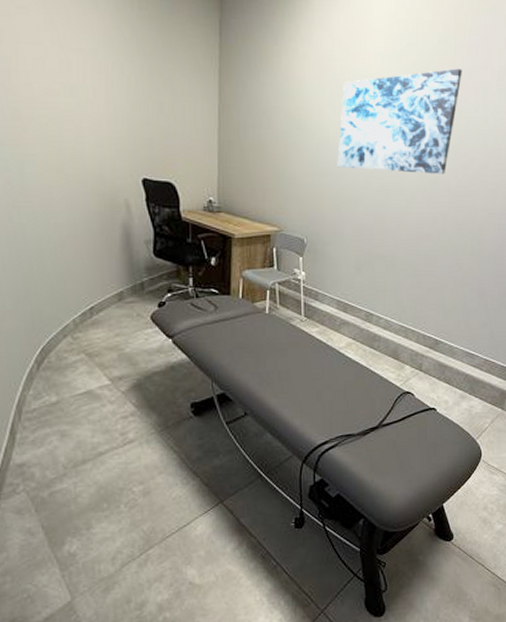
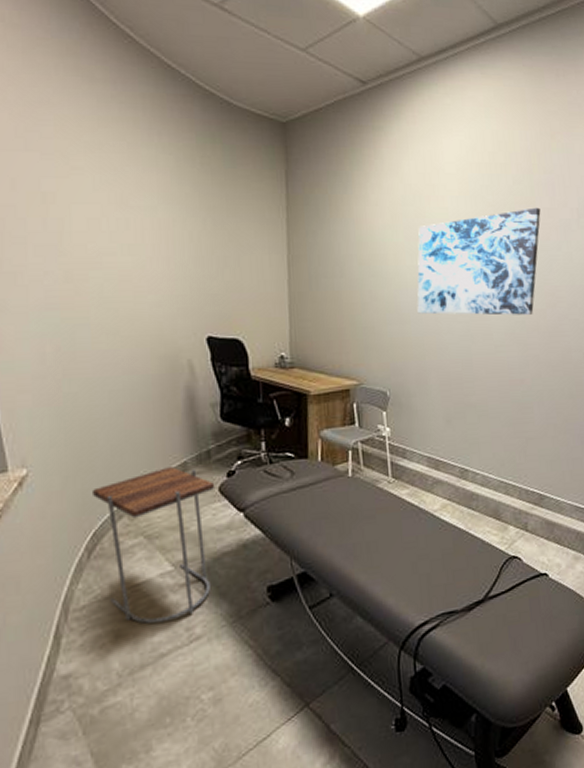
side table: none [41,295,148,428] -> present [93,467,215,624]

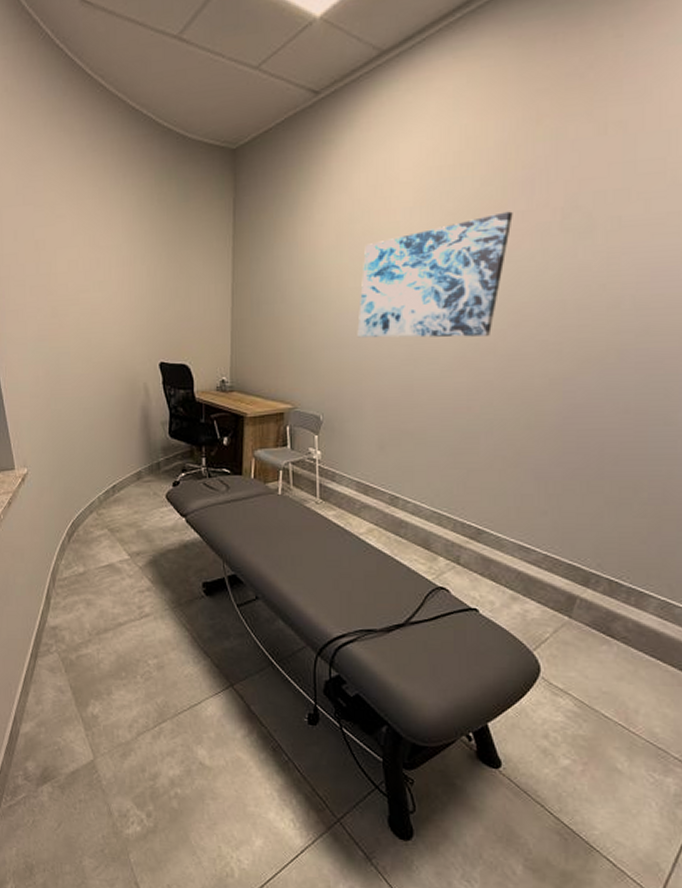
side table: present [93,467,215,624] -> none [72,474,163,599]

